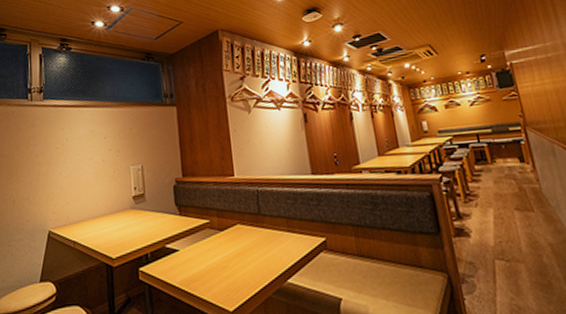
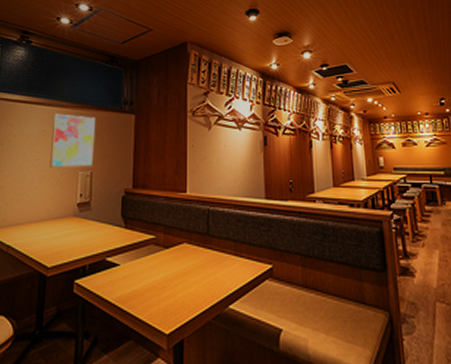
wall art: none [100,113,143,165] -> present [50,113,95,168]

